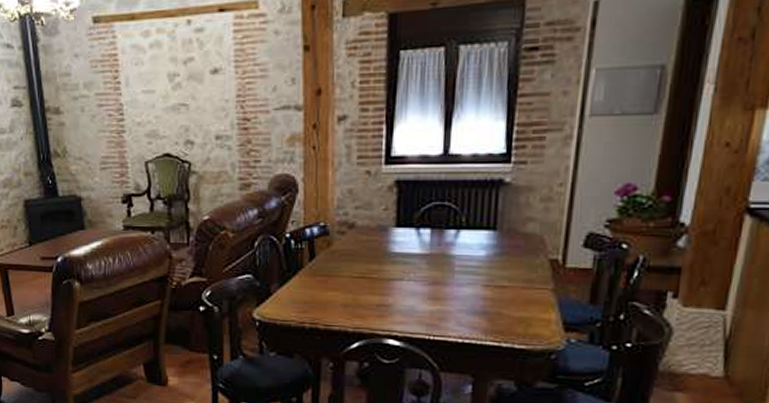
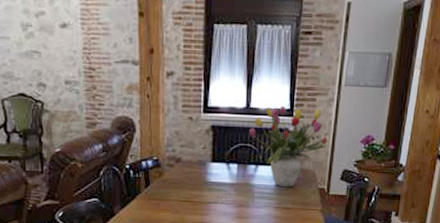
flower arrangement: none [446,148,563,259] -> present [248,105,328,188]

